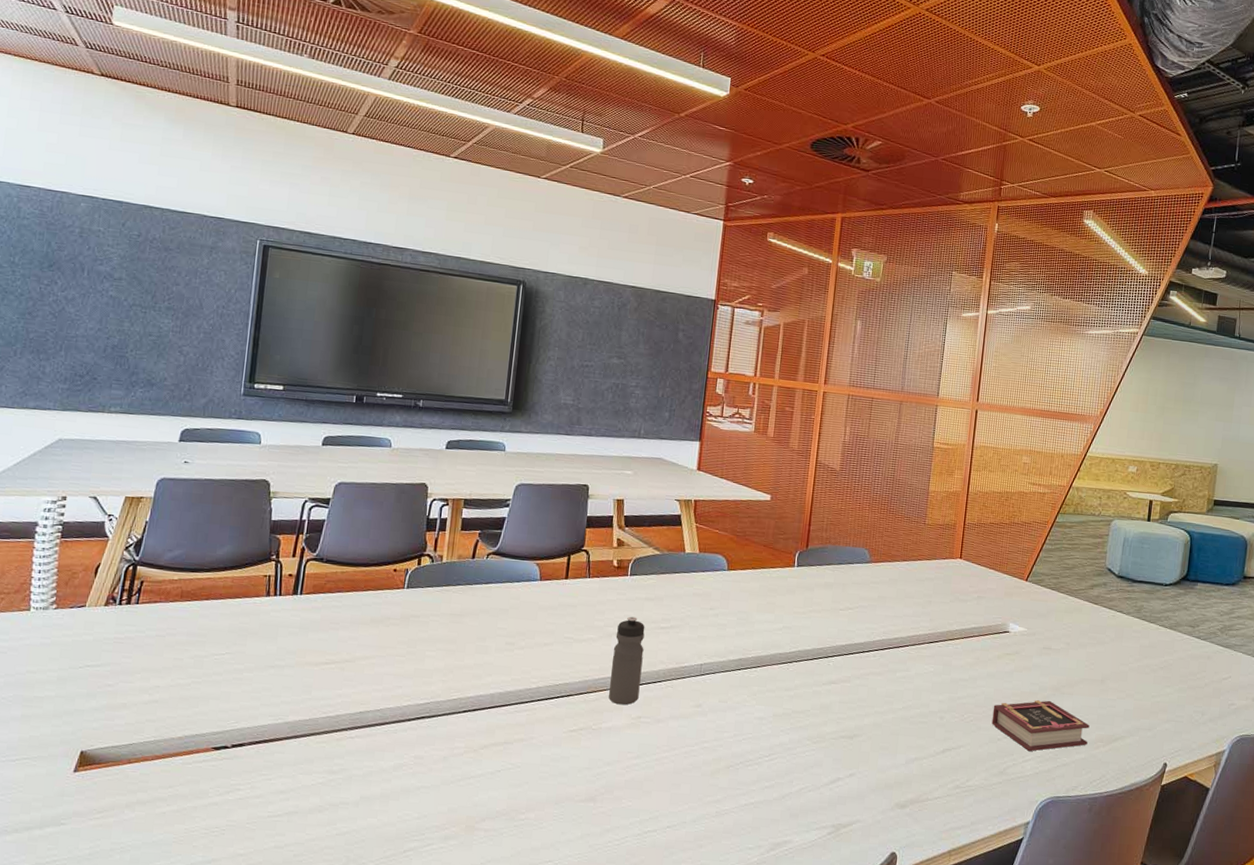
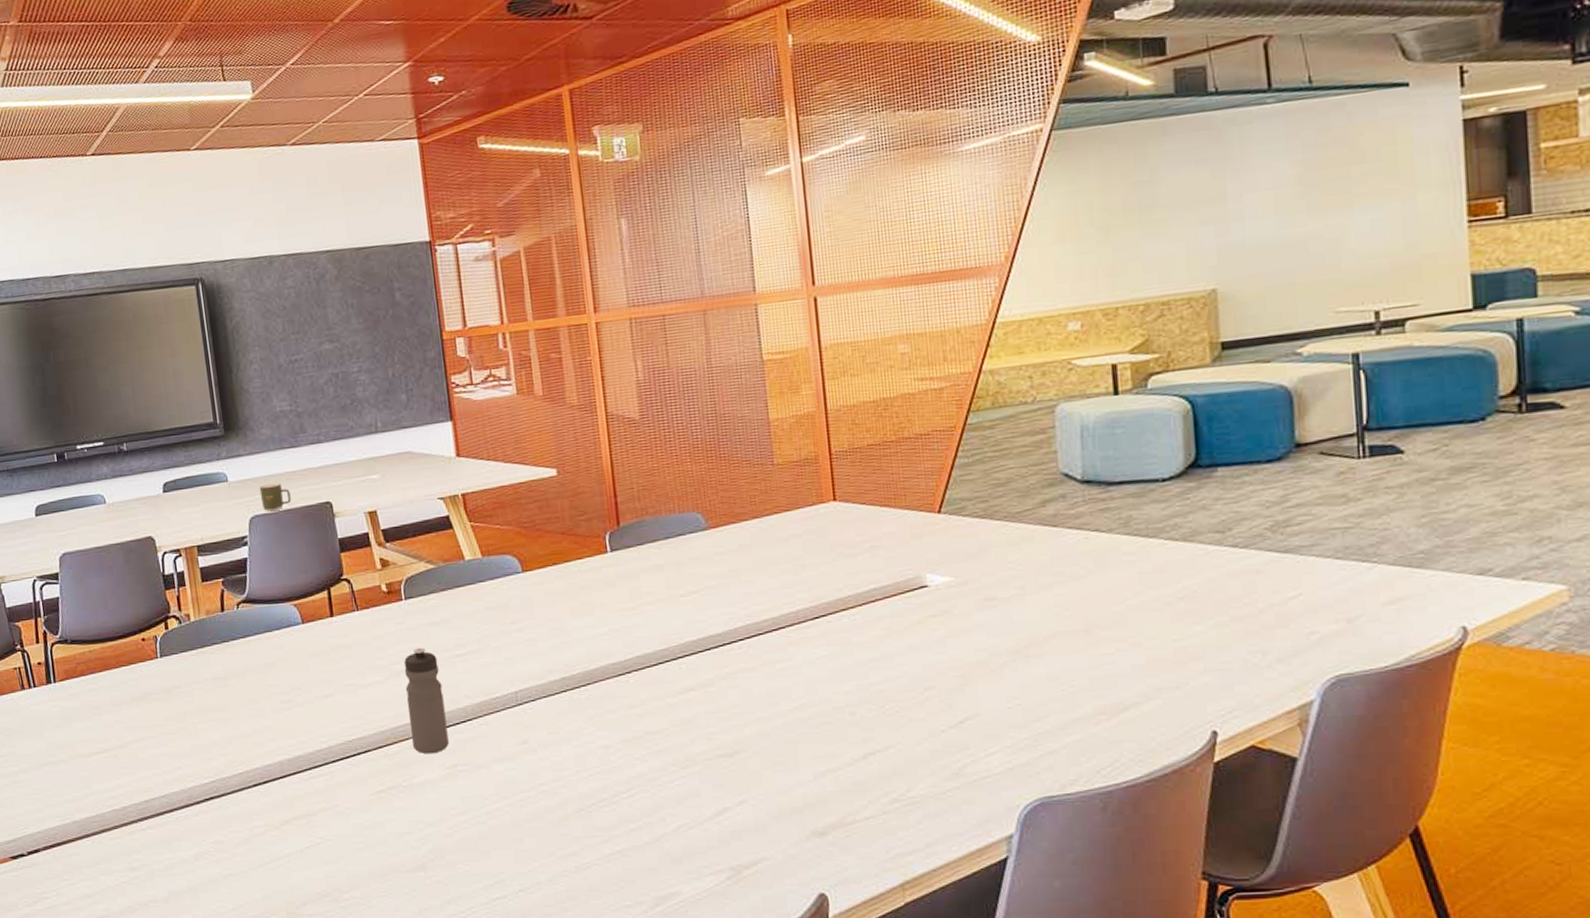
mug: none [530,460,556,483] -> present [259,483,291,511]
book: present [991,700,1090,751] -> none [925,668,1082,741]

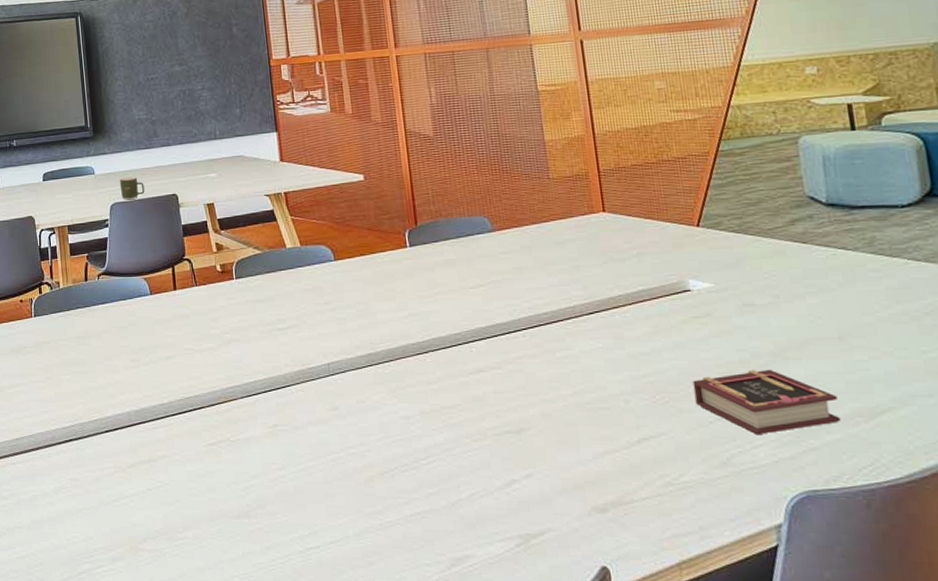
water bottle: present [404,647,449,754] -> none [234,320,271,414]
book: none [925,668,1082,741] -> present [692,369,841,434]

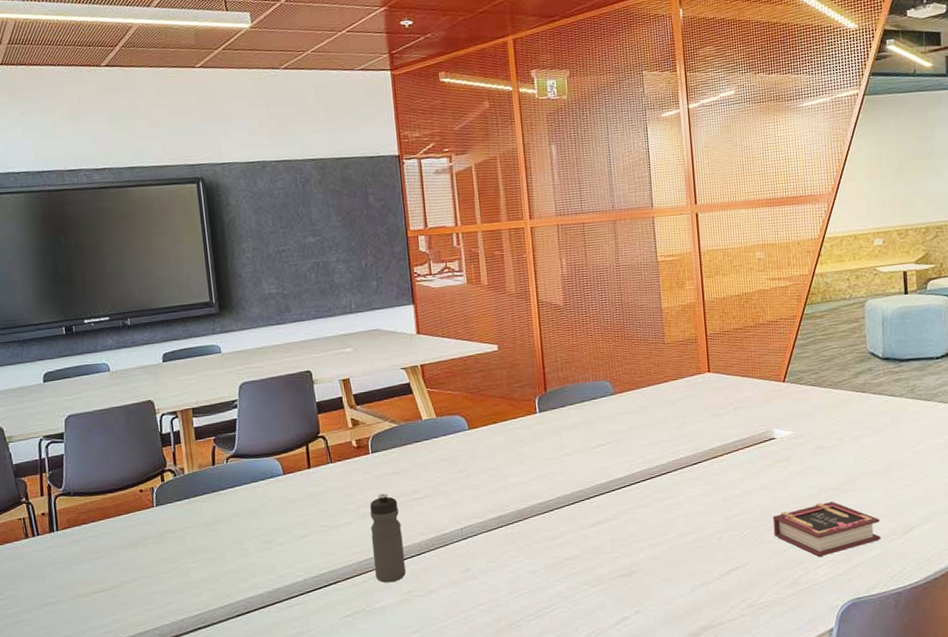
mug: present [119,177,145,199] -> none [248,354,277,378]
water bottle: none [234,320,271,414] -> present [370,493,406,583]

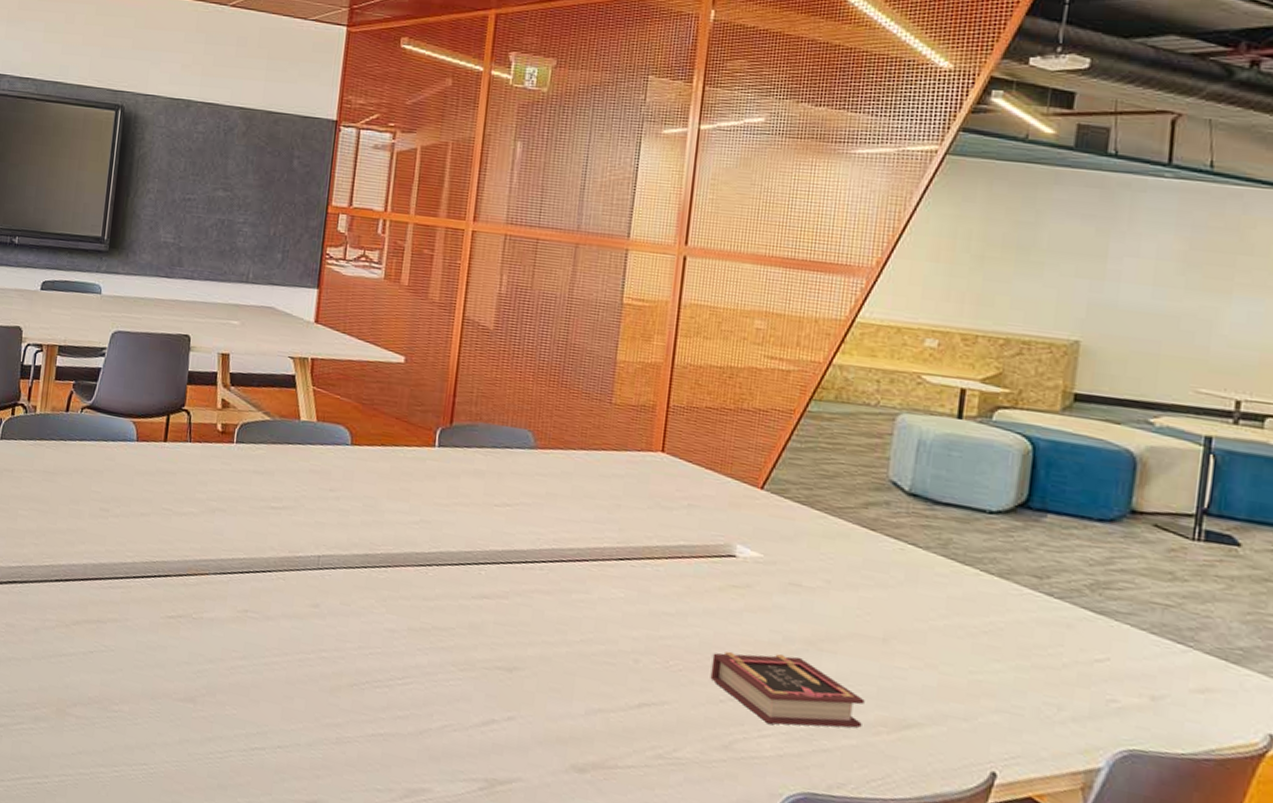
water bottle: present [370,493,406,583] -> none [211,491,253,594]

